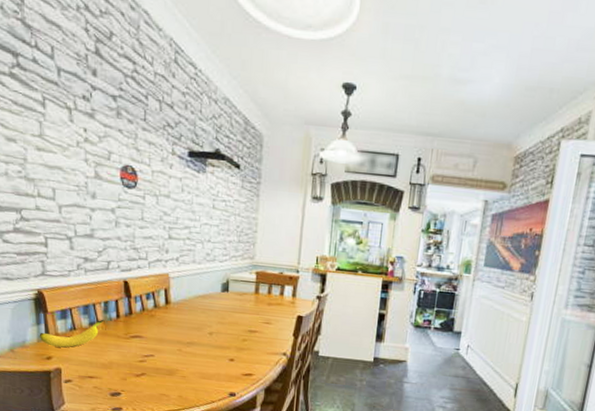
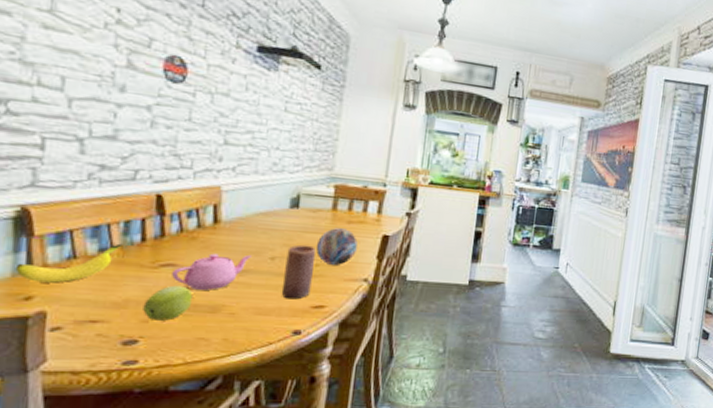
apple: none [122,352,155,380] -> present [143,285,193,321]
teapot: none [140,328,195,358] -> present [172,253,252,290]
candle: none [220,322,243,368] -> present [282,244,316,300]
decorative orb: none [243,309,277,341] -> present [316,228,358,265]

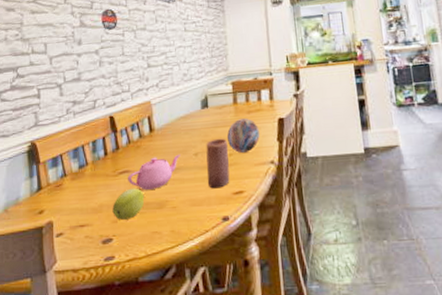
banana: present [15,243,124,283] -> none [31,159,94,199]

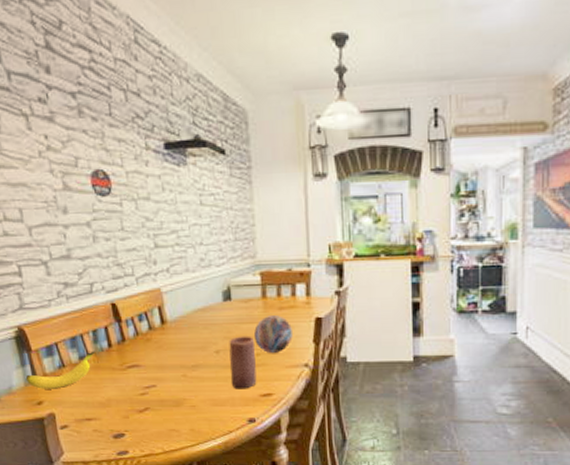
banana: none [31,159,94,199] -> present [25,351,96,389]
apple: present [112,188,145,220] -> none [122,384,159,416]
teapot: present [128,153,180,190] -> none [138,350,199,386]

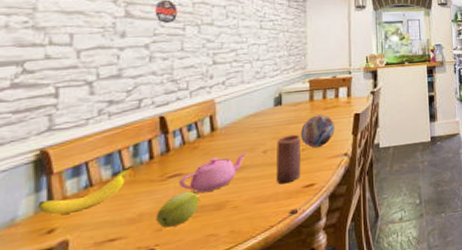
apple: none [122,384,159,416] -> present [156,191,200,228]
teapot: none [138,350,199,386] -> present [179,152,247,193]

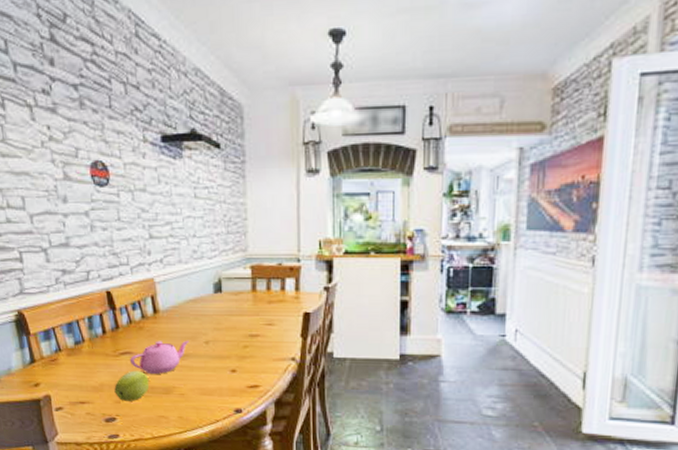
banana: present [37,165,134,215] -> none [24,336,91,372]
candle: present [277,134,301,185] -> none [218,328,244,380]
decorative orb: present [300,114,335,148] -> none [242,309,281,346]

